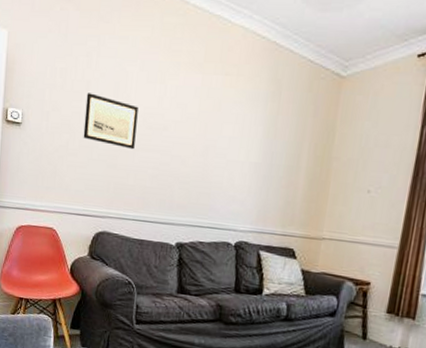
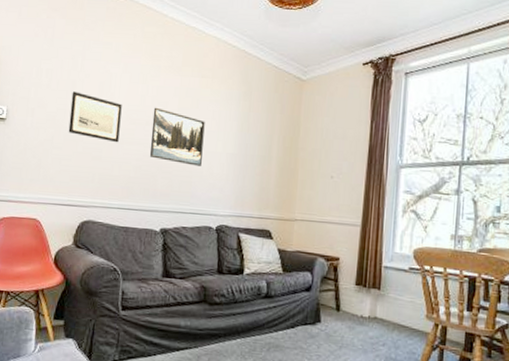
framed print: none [166,110,227,176] -> present [149,107,205,166]

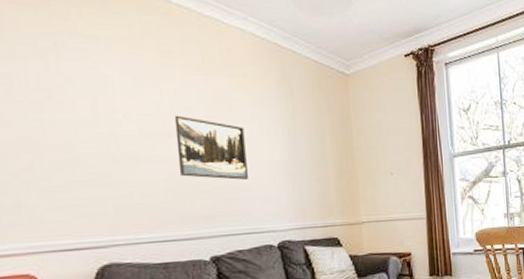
wall art: present [68,91,122,143] -> none [49,102,134,163]

